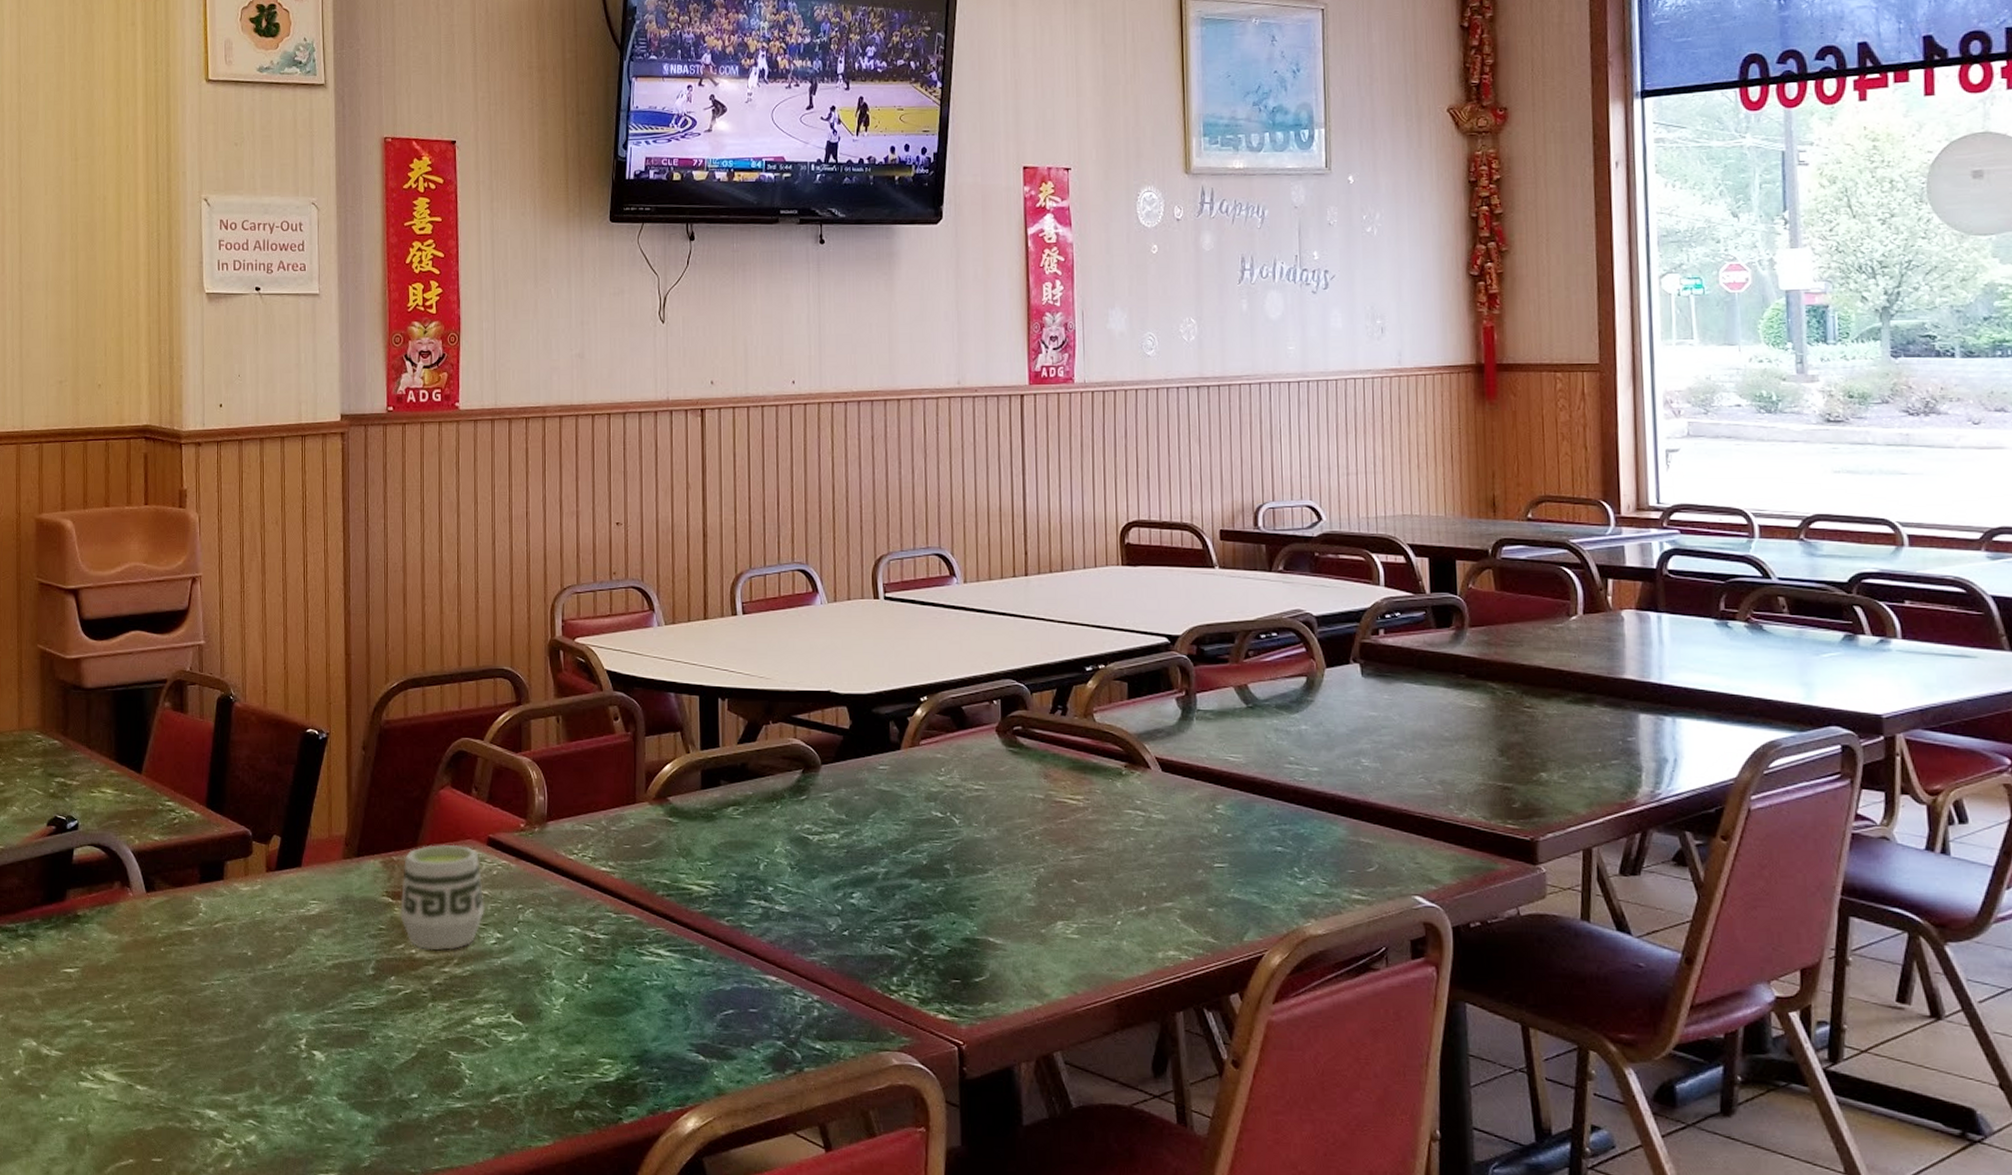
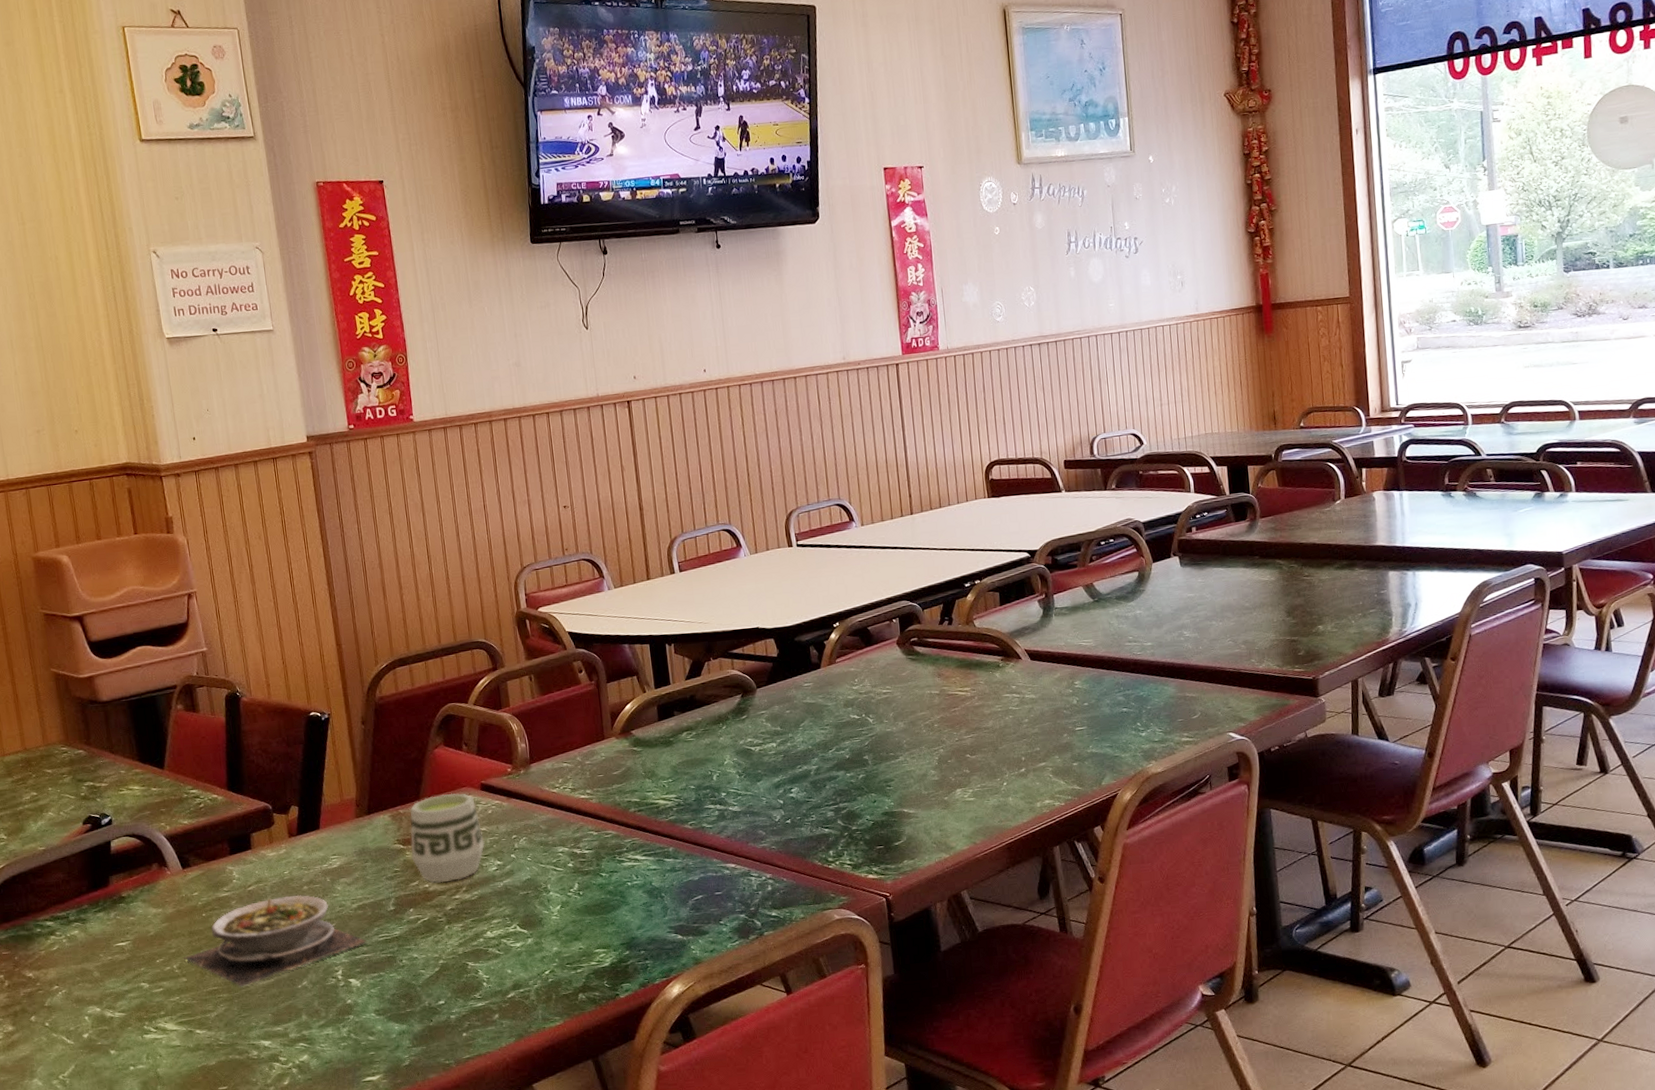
soup bowl: none [133,939,339,1042] -> present [183,895,367,987]

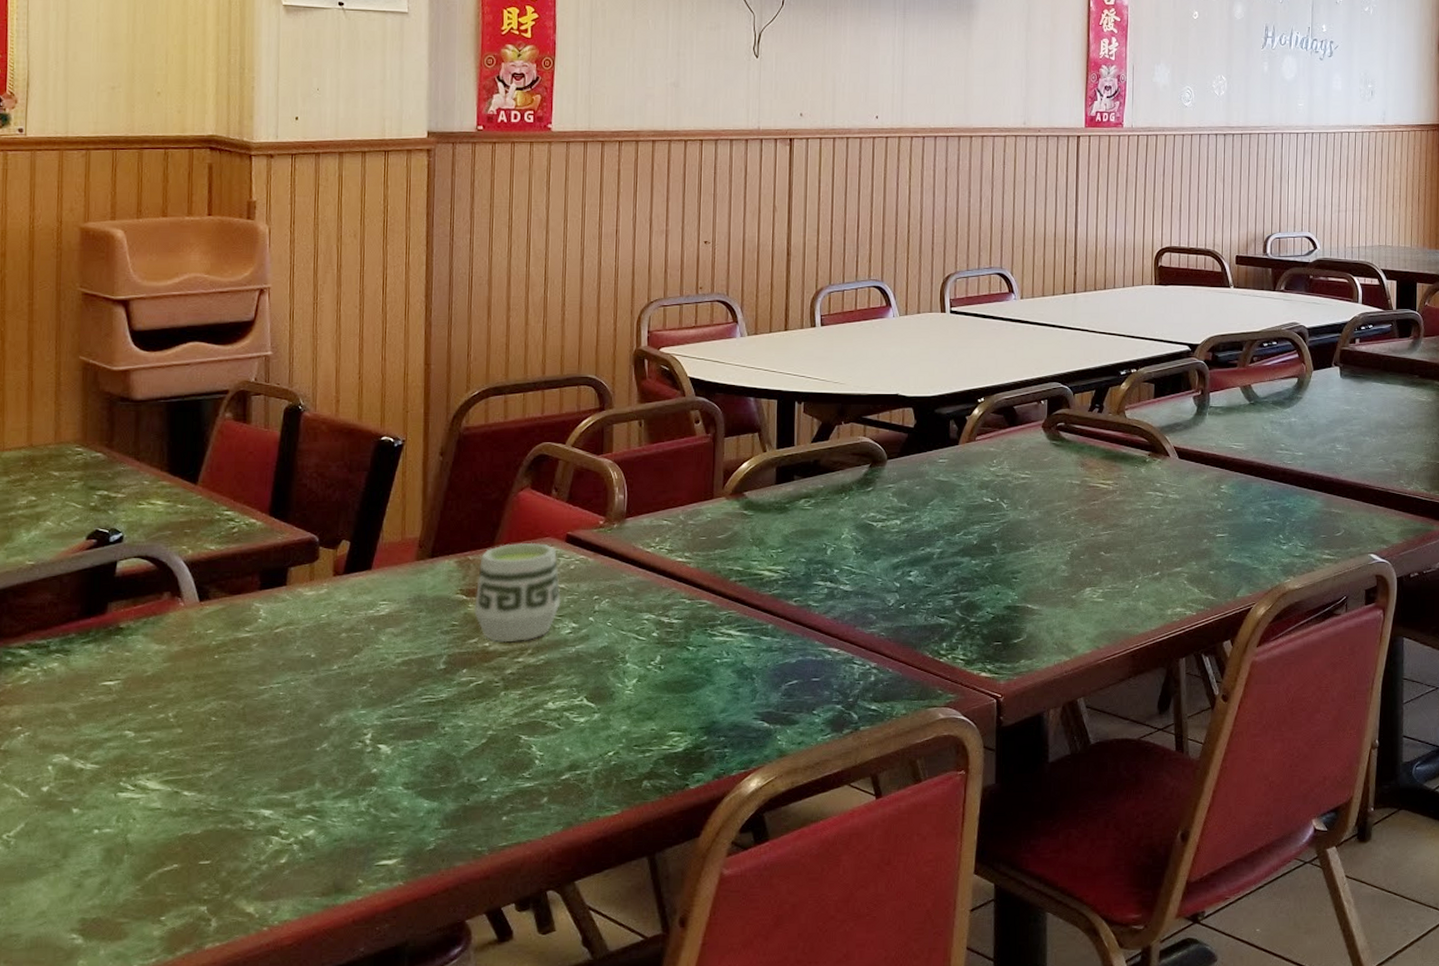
soup bowl: present [183,895,367,987] -> none [182,642,407,745]

